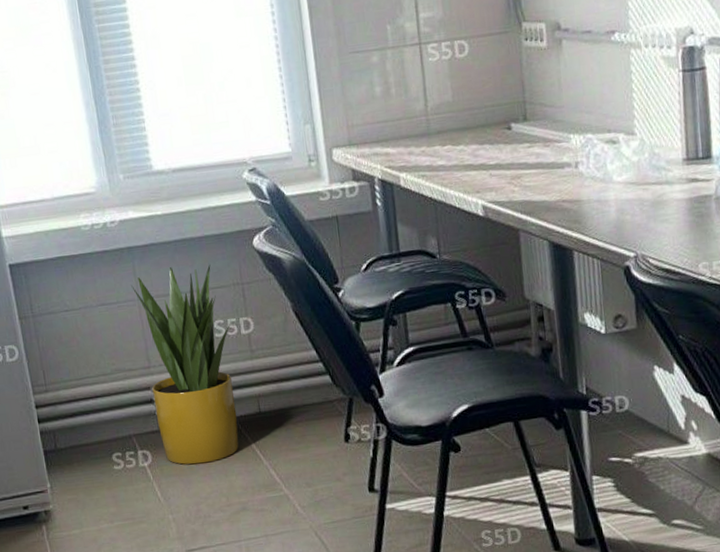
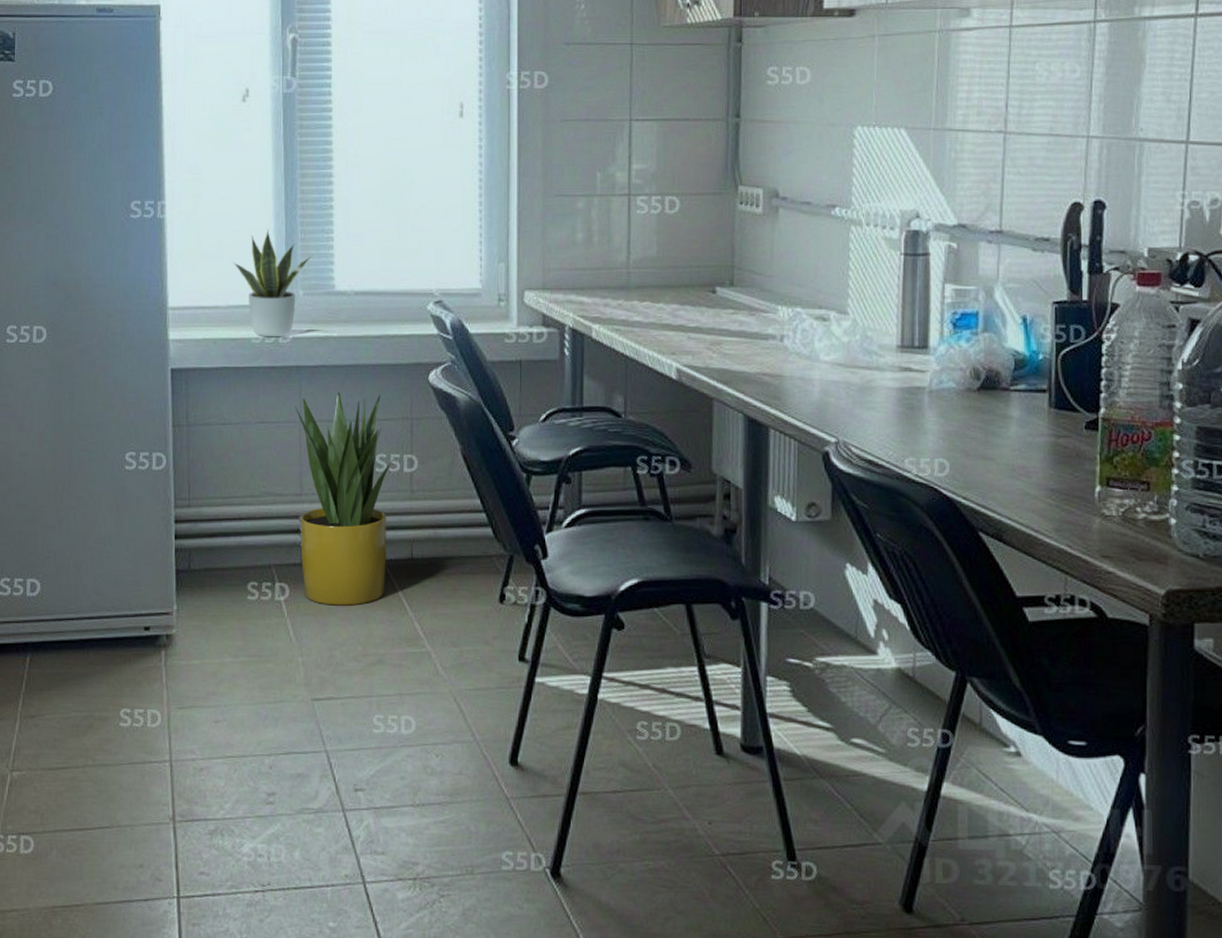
potted plant: none [52,118,128,224] -> present [233,229,313,337]

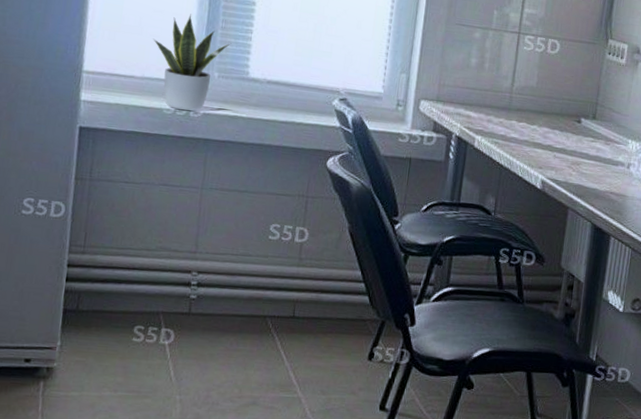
planter: present [295,392,394,606] -> none [188,166,287,354]

